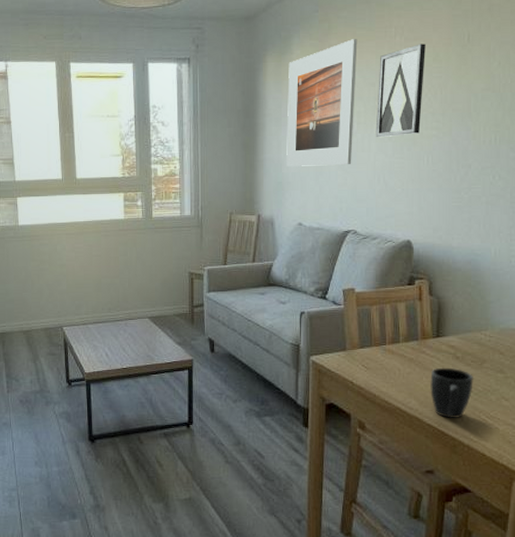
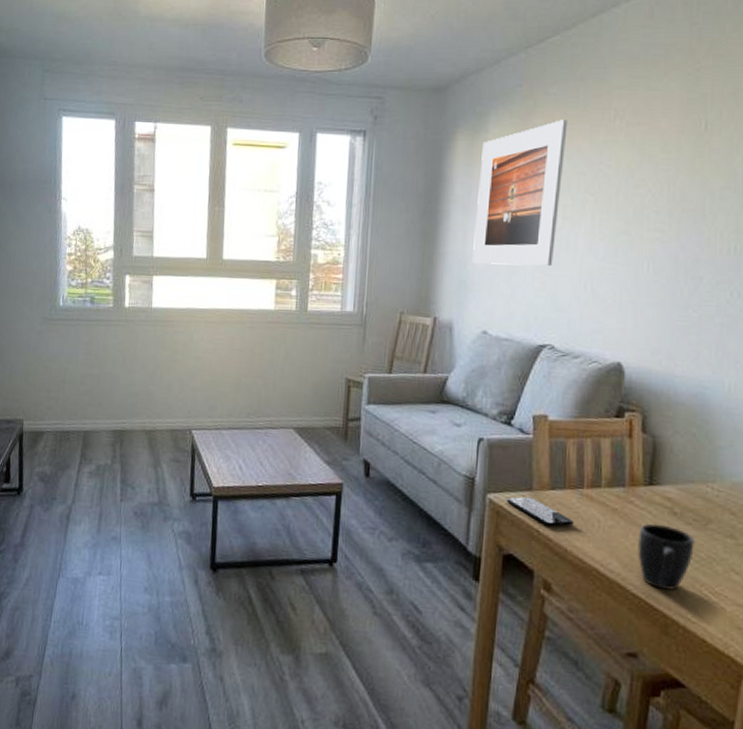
smartphone: none [326,356,379,377] -> present [506,496,573,527]
wall art: present [375,43,425,138] -> none [584,130,652,237]

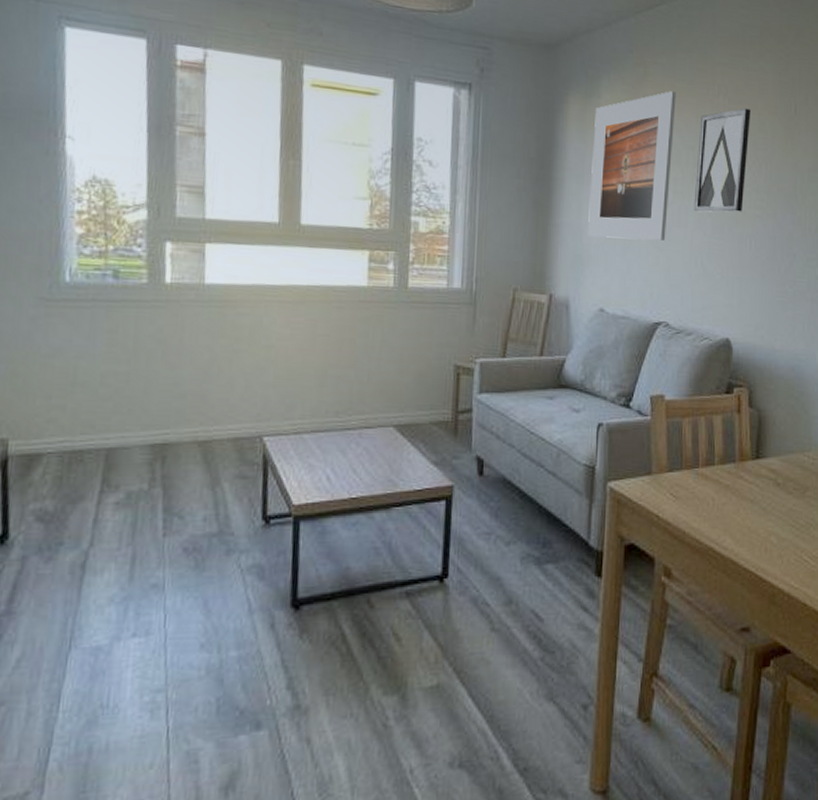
smartphone: present [506,496,573,527] -> none [626,481,690,509]
wall art: none [584,130,652,237] -> present [693,108,751,213]
mug: present [637,523,695,590] -> none [748,496,795,560]

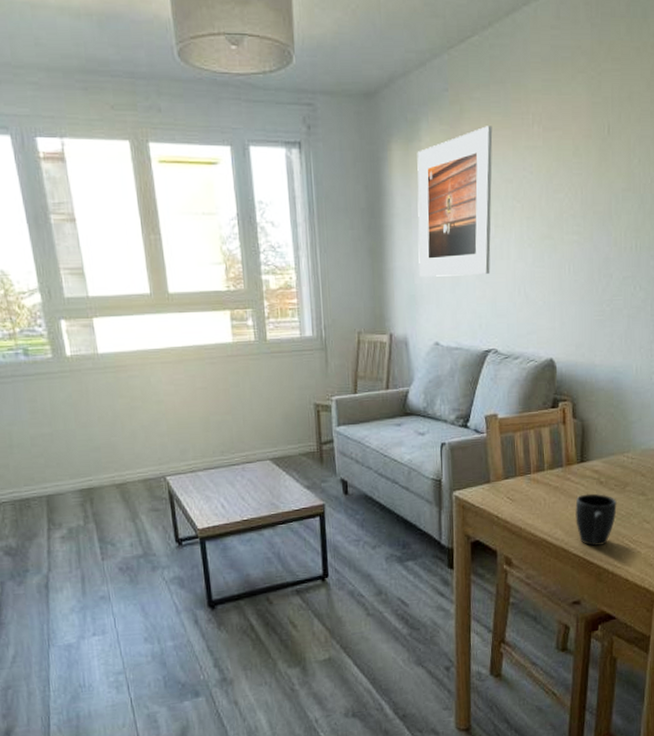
wall art: present [693,108,751,213] -> none [514,134,565,244]
mug: none [748,496,795,560] -> present [575,493,617,546]

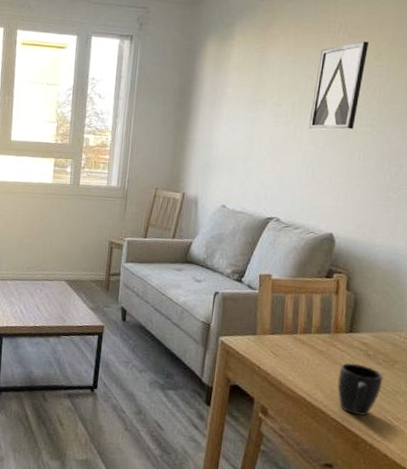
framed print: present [417,126,493,277] -> none [216,31,300,153]
wall art: none [514,134,565,244] -> present [308,41,369,130]

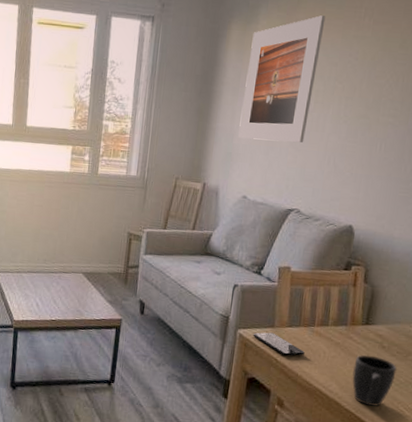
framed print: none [216,31,300,153] -> present [238,15,326,142]
smartphone: none [235,339,288,364] -> present [253,332,305,356]
wall art: present [308,41,369,130] -> none [331,28,394,120]

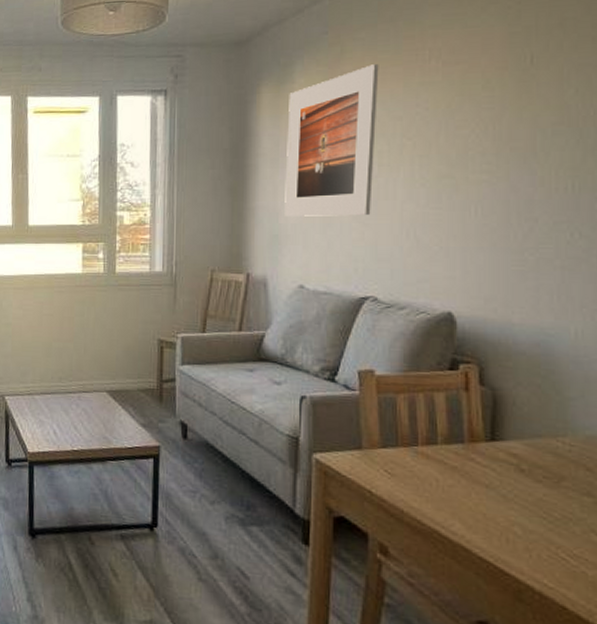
smartphone: present [253,332,305,356] -> none [334,455,409,487]
mug: present [352,355,397,407] -> none [482,481,547,553]

